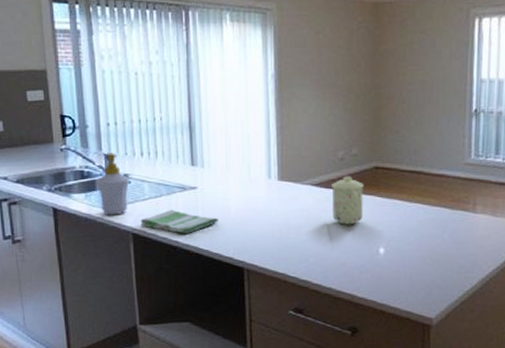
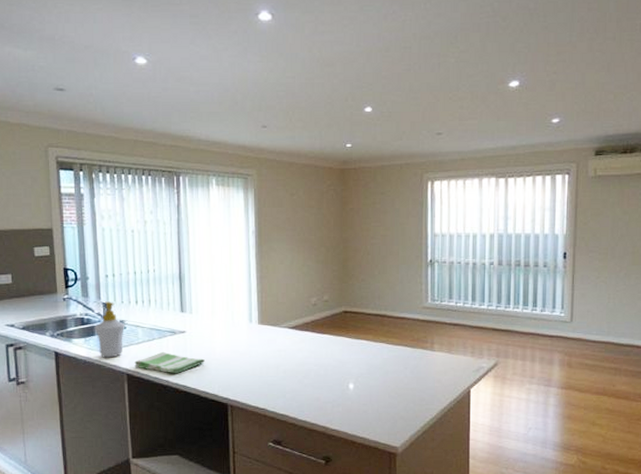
mug: present [331,176,365,225] -> none [306,319,335,363]

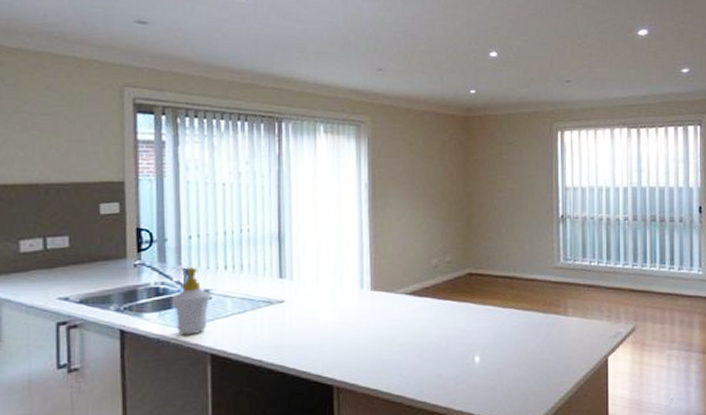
dish towel: present [134,351,205,374] -> none [220,325,307,352]

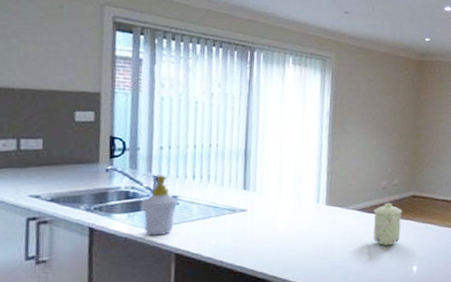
mug: none [426,283,459,334] -> present [373,203,403,246]

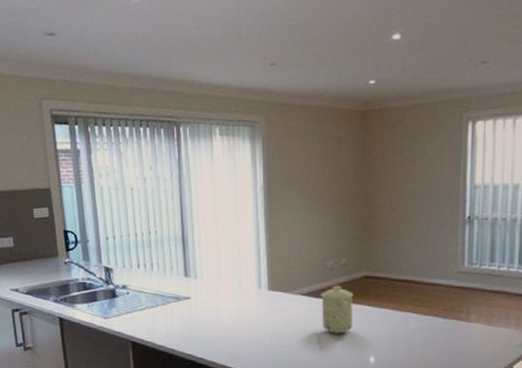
soap bottle: present [141,175,179,236] -> none [97,265,128,324]

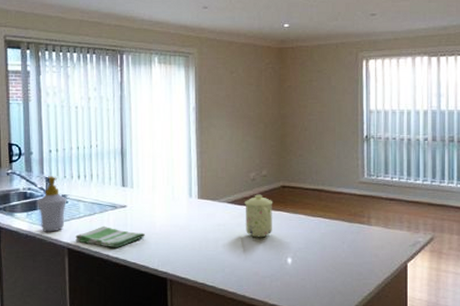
soap bottle: none [97,265,128,324] -> present [37,176,67,232]
dish towel: none [138,318,211,343] -> present [75,225,145,248]

